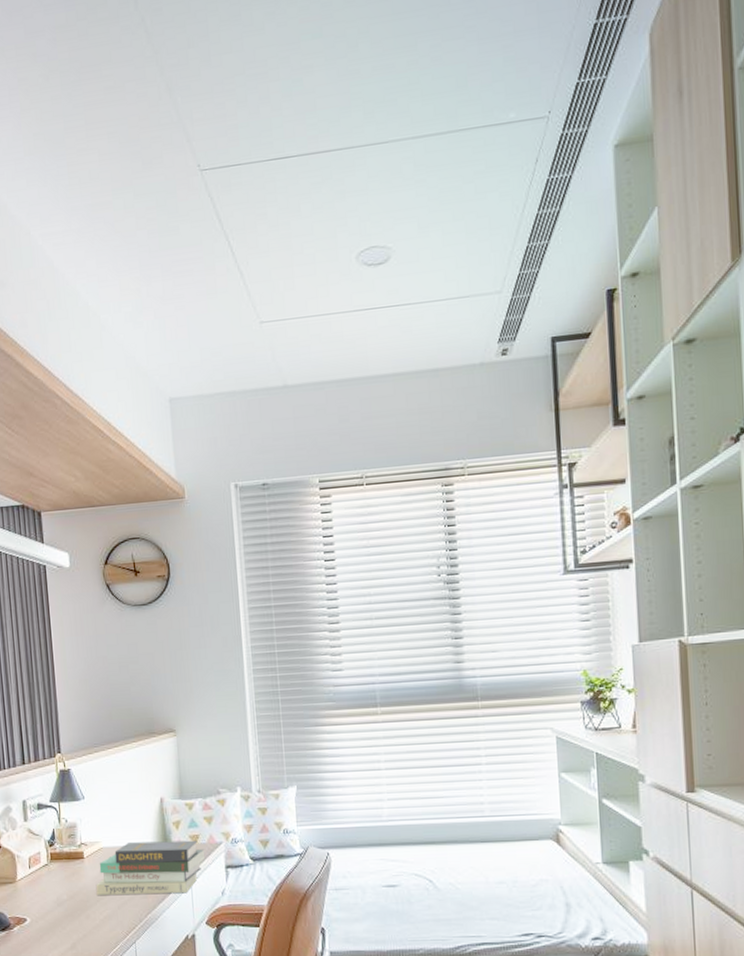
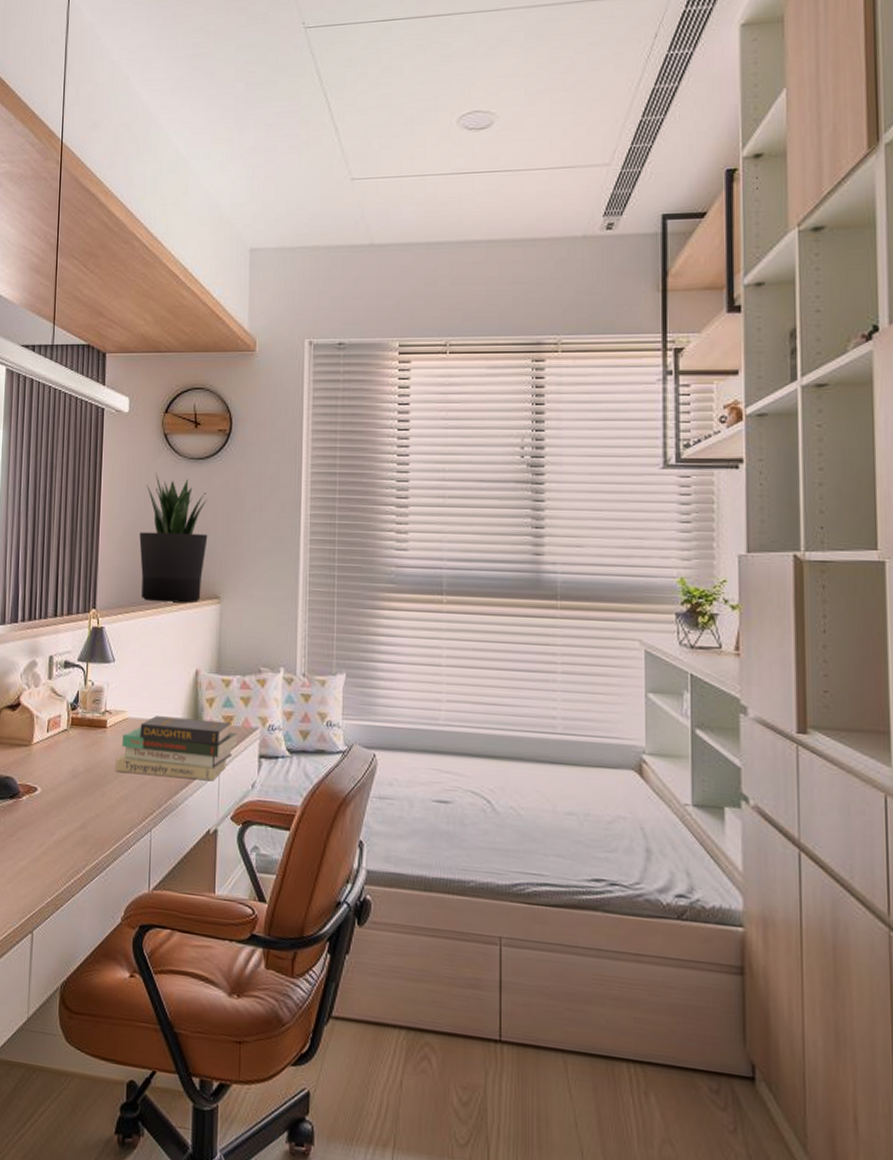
planter: none [94,621,159,741] -> present [139,472,208,603]

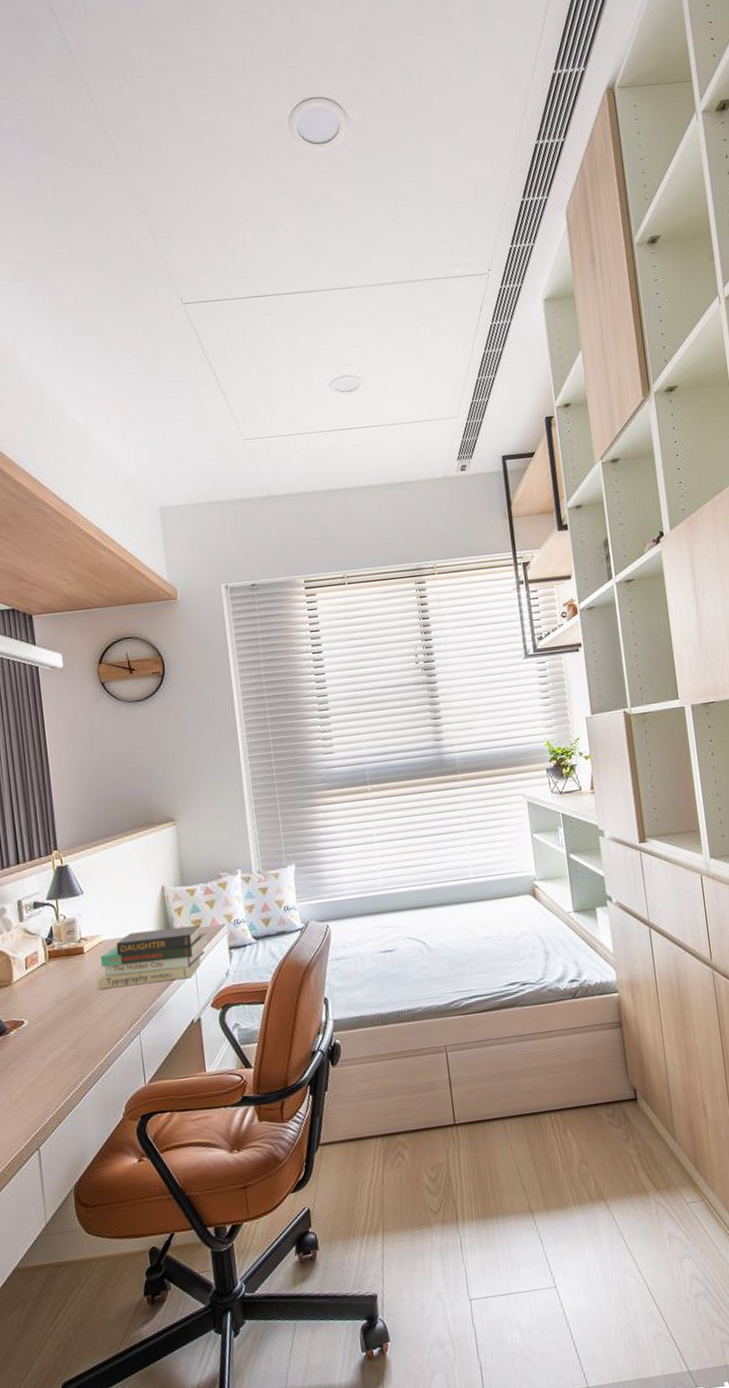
planter: present [139,472,208,603] -> none [90,718,157,835]

